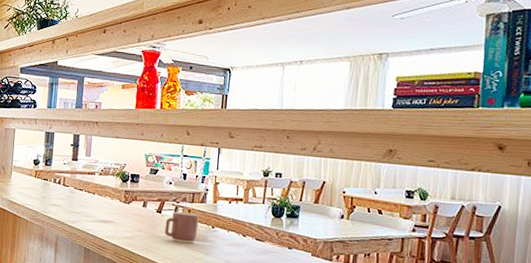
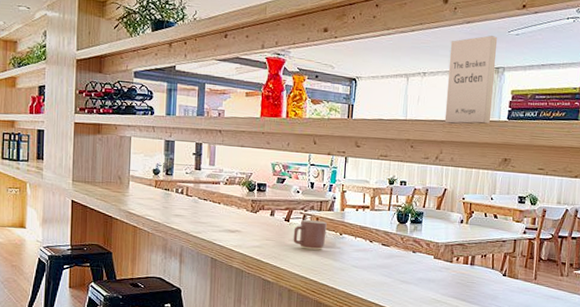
book: none [322,21,381,114] -> present [444,35,498,124]

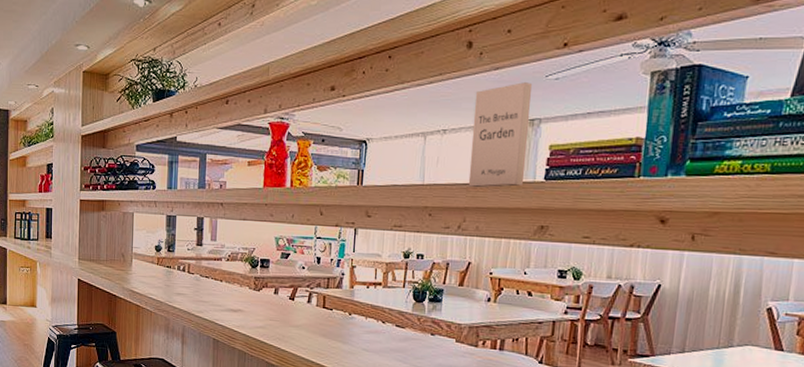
mug: present [293,219,327,250] -> none [298,297,335,332]

